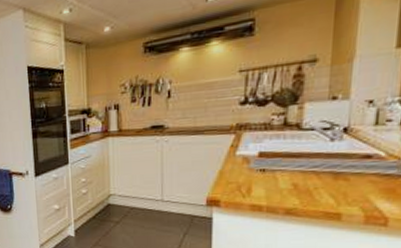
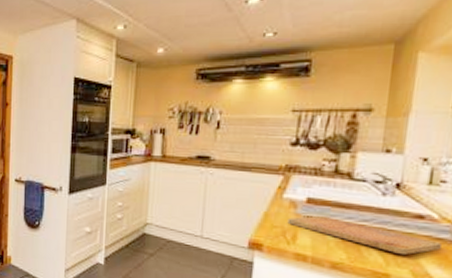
cutting board: none [242,167,389,194] -> present [287,215,441,256]

